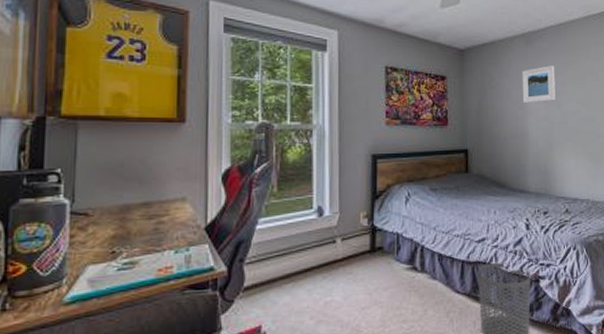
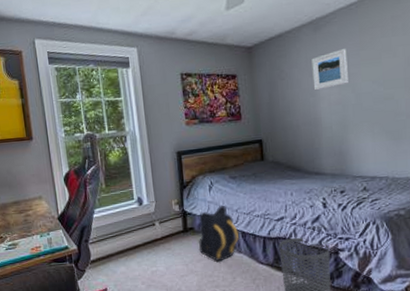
backpack: none [386,221,436,290] -> present [198,205,240,262]

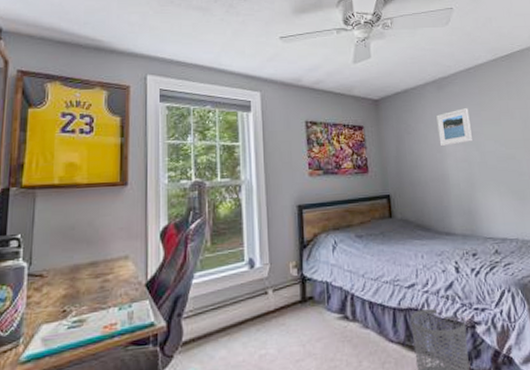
backpack: present [198,205,240,262] -> none [318,268,367,340]

